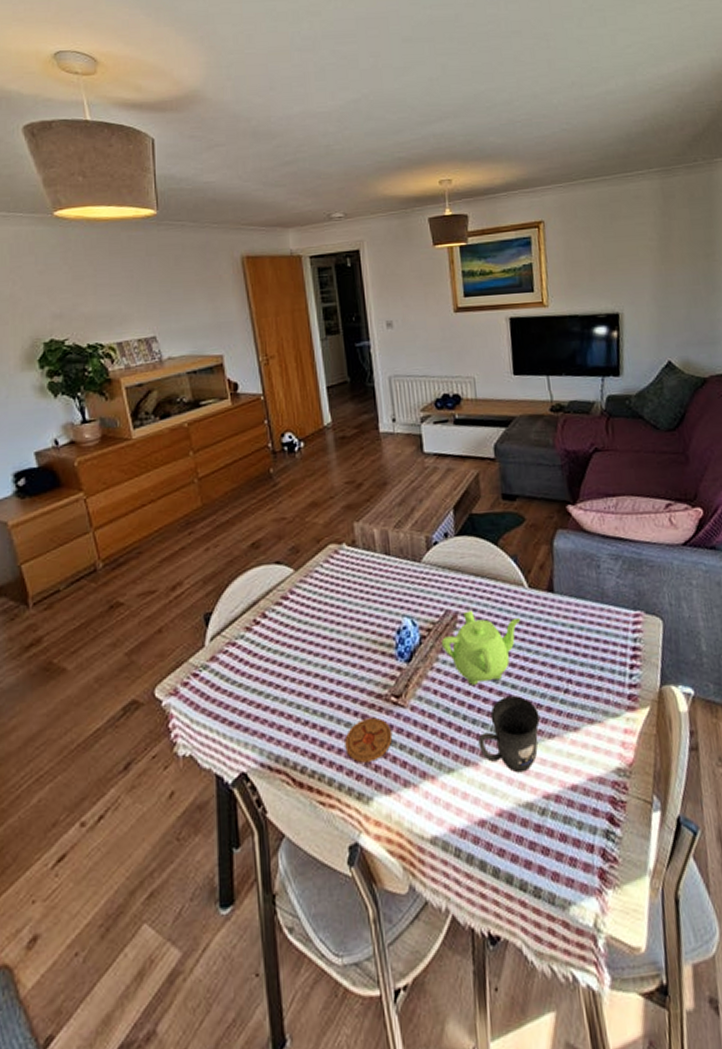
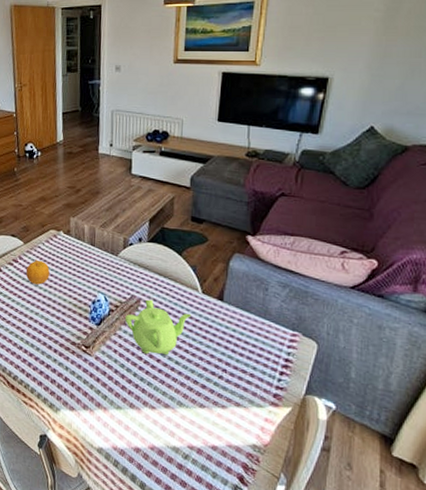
fruit: none [301,589,335,625] -> present [25,259,50,285]
coaster: present [345,717,393,763] -> none [45,356,80,386]
mug: present [478,696,540,773] -> none [143,368,195,426]

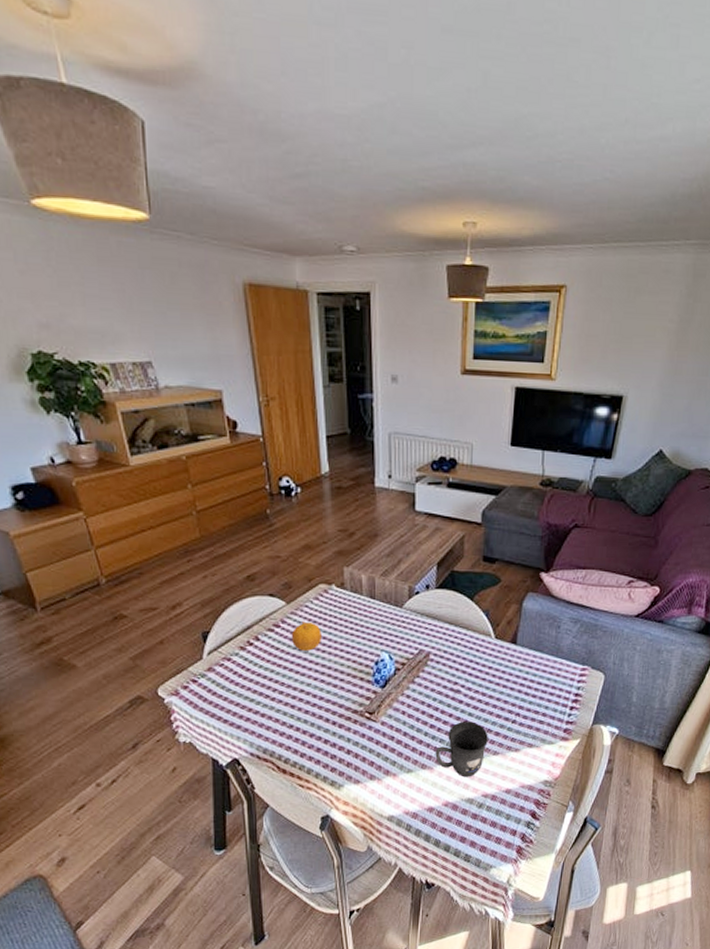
teapot: present [125,299,192,356] -> none [414,652,484,710]
mug: none [143,368,195,426] -> present [435,721,488,777]

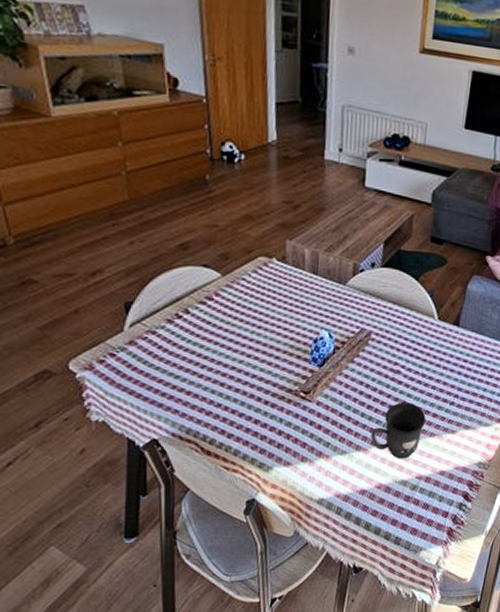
fruit: present [291,622,321,651] -> none [224,295,258,326]

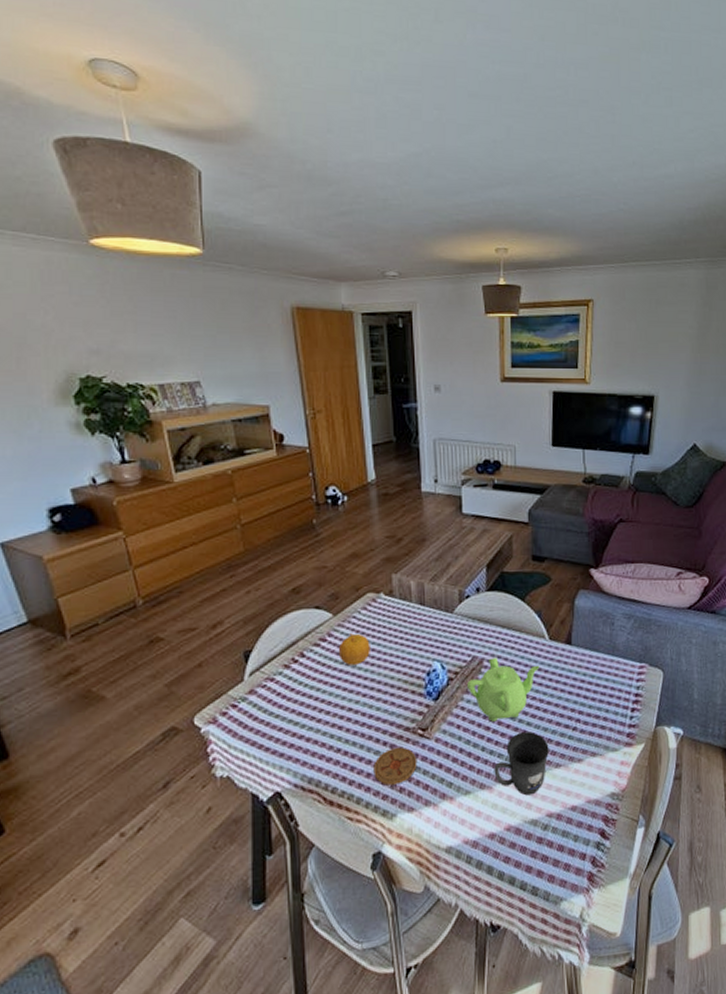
fruit: none [224,295,258,326] -> present [338,633,370,665]
coaster: none [253,407,297,441] -> present [373,747,417,786]
teapot: none [353,331,426,391] -> present [467,657,540,722]

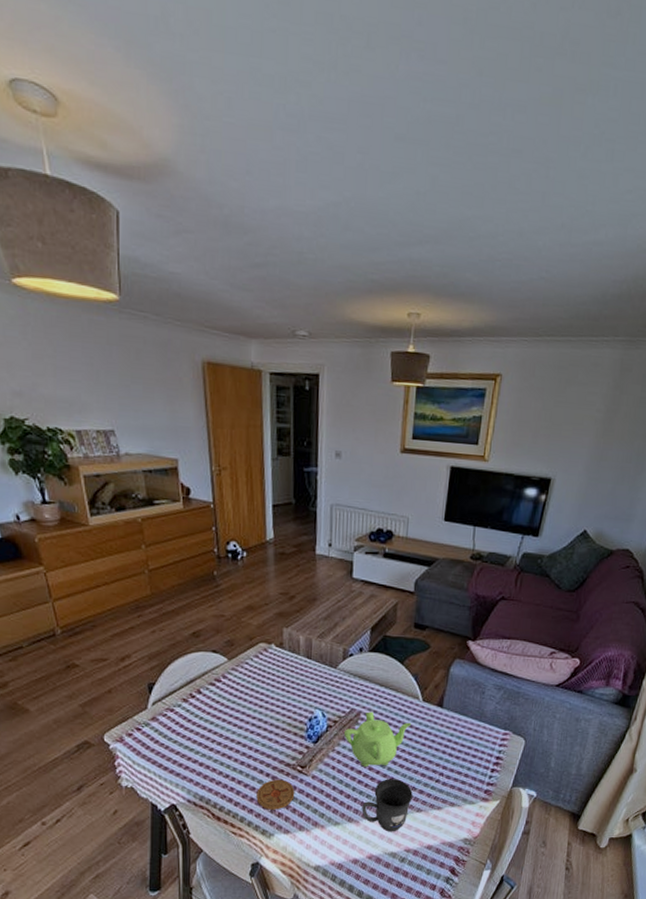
fruit: present [338,633,370,665] -> none [231,677,260,705]

